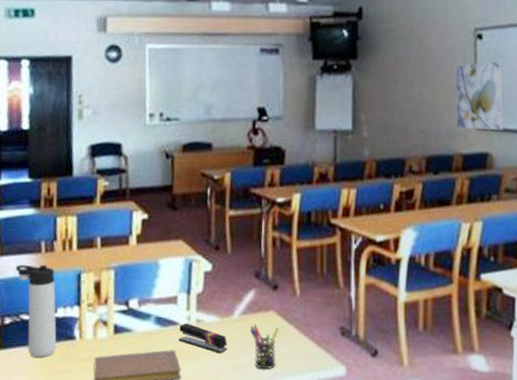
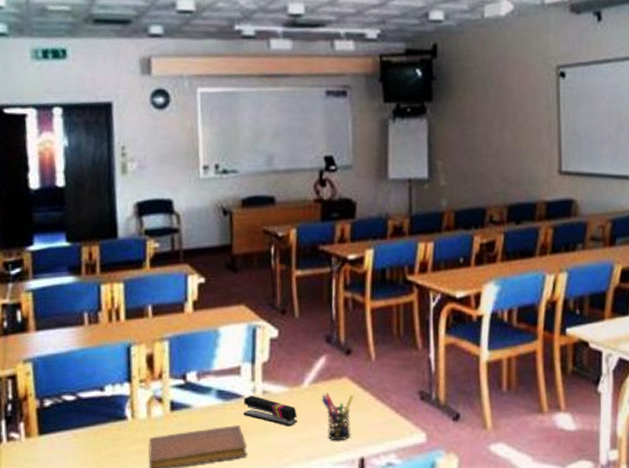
thermos bottle: present [15,264,57,358] -> none [55,338,105,441]
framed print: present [455,61,504,131] -> none [537,100,588,176]

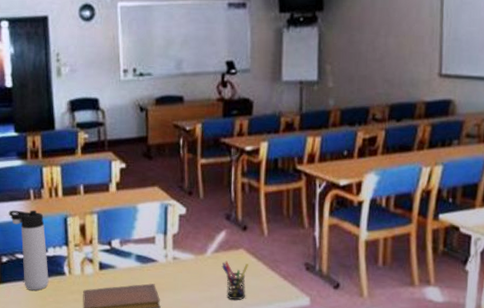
thermos bottle: none [55,338,105,441] -> present [8,210,49,291]
stapler: present [243,395,298,427] -> none [157,260,202,287]

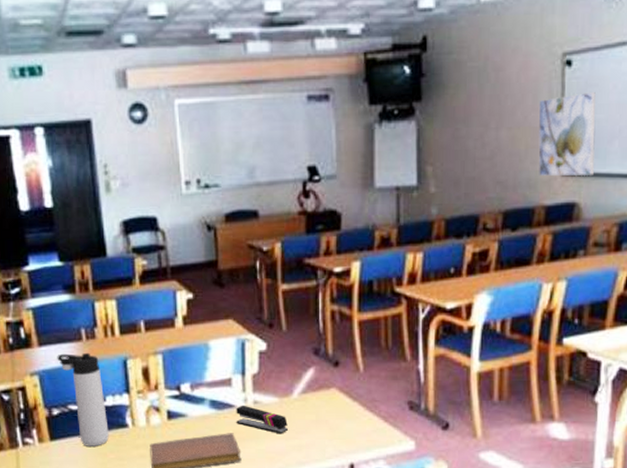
stapler: none [157,260,202,287] -> present [236,405,289,434]
pen holder: present [221,261,248,300] -> none [310,402,342,447]
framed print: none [420,8,469,78] -> present [538,91,596,177]

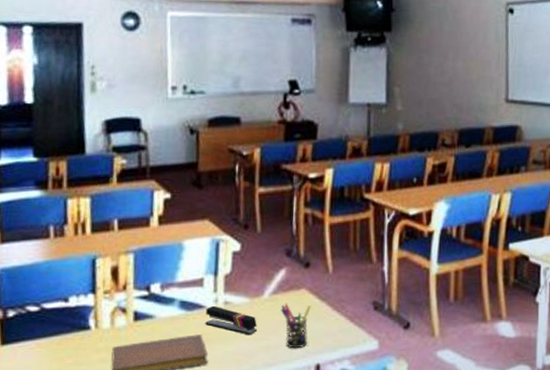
thermos bottle: present [57,352,109,446] -> none [19,250,69,351]
pen holder: none [310,402,342,447] -> present [280,303,311,348]
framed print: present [538,91,596,177] -> none [487,35,533,104]

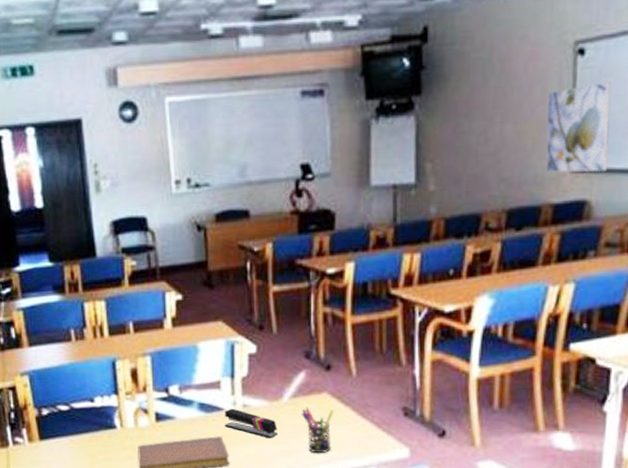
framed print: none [487,35,533,104] -> present [546,81,610,173]

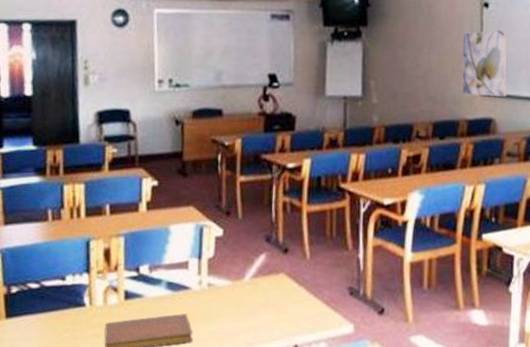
stapler: present [225,408,279,439] -> none [190,287,239,316]
pen holder: present [301,407,334,453] -> none [260,286,289,329]

